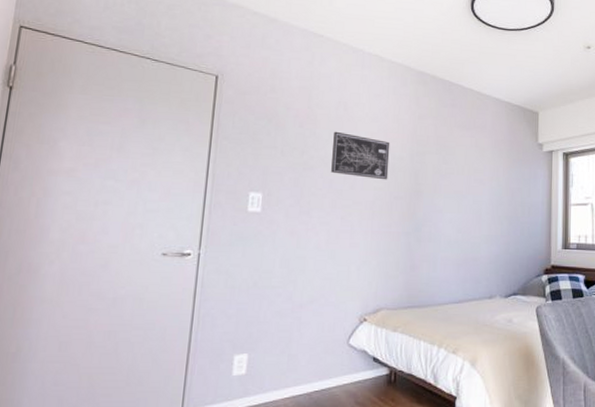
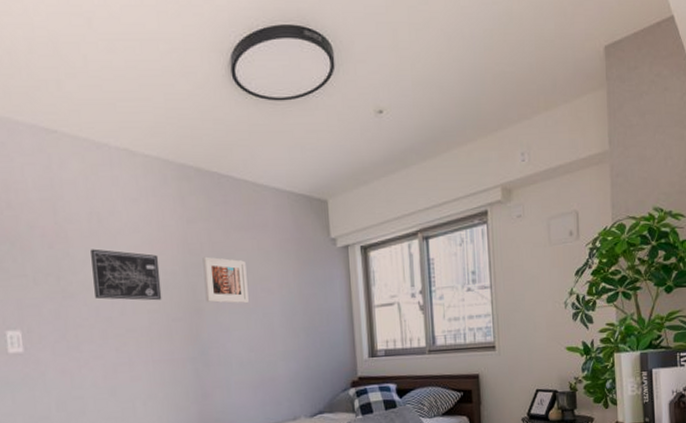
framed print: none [425,147,464,190] -> present [202,256,249,303]

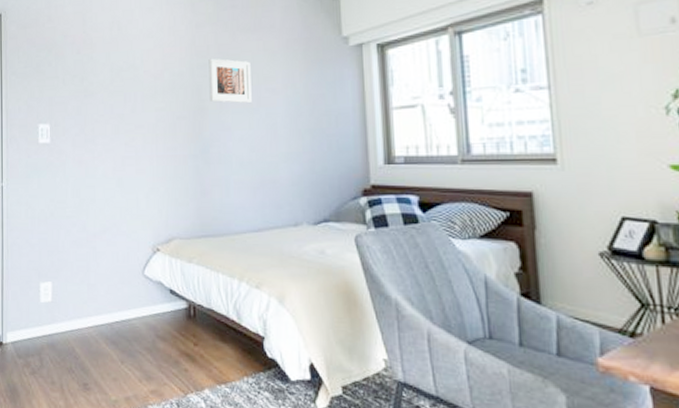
wall art: present [91,248,162,301] -> none [110,53,169,100]

